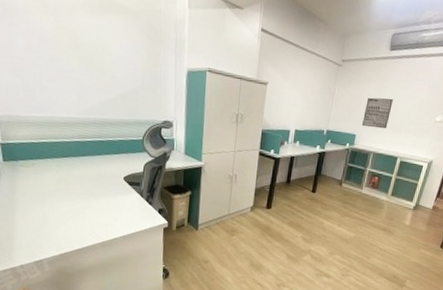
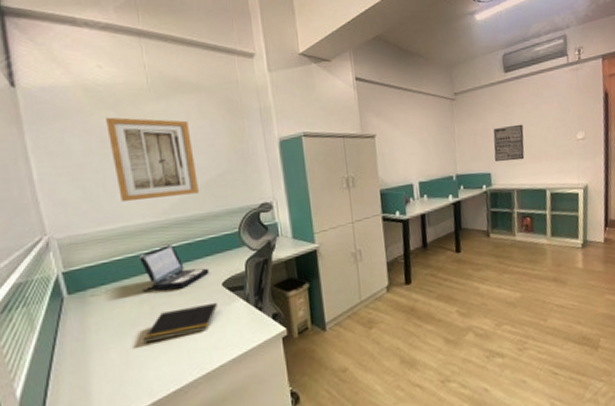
wall art: none [46,21,116,102] -> present [106,117,199,203]
notepad: none [57,190,117,211] -> present [143,302,217,343]
laptop: none [60,138,115,175] -> present [139,245,210,292]

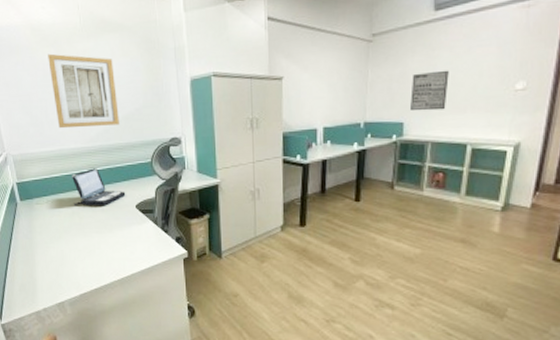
notepad: present [143,302,217,343] -> none [73,221,131,247]

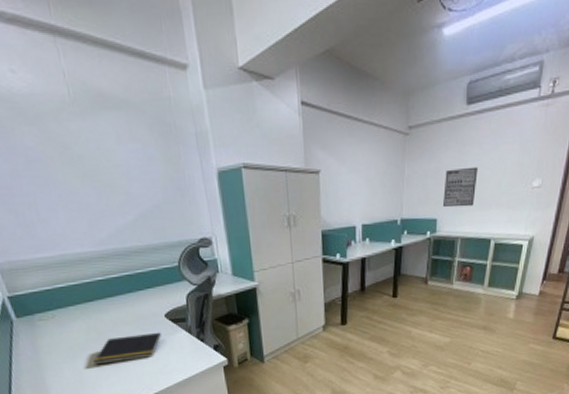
wall art: present [48,53,119,129] -> none [28,134,135,230]
laptop: present [72,168,126,206] -> none [81,275,152,319]
notepad: none [73,221,131,247] -> present [93,332,161,365]

